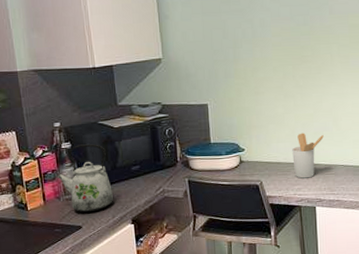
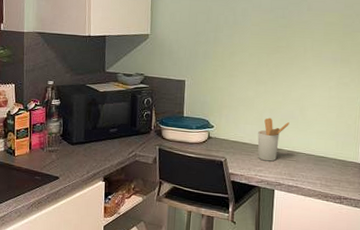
kettle: present [57,144,114,213] -> none [44,103,91,166]

